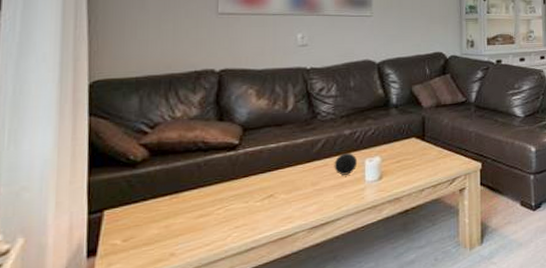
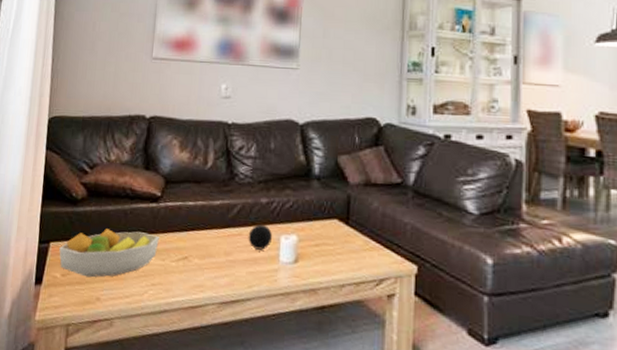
fruit bowl: none [117,180,240,237] -> present [59,229,159,278]

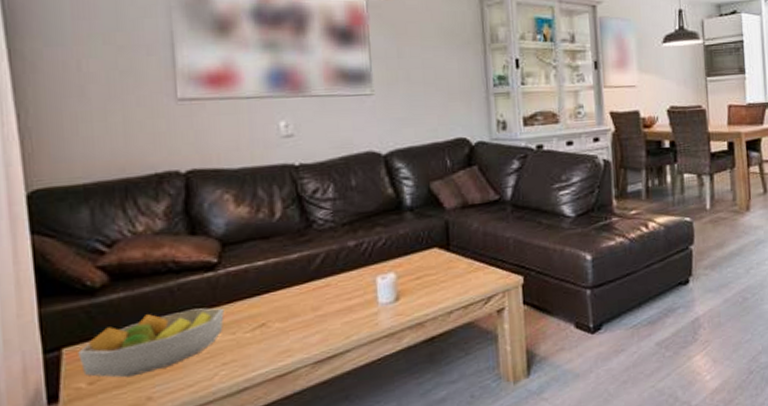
decorative ball: present [248,224,273,250] -> none [338,268,368,297]

